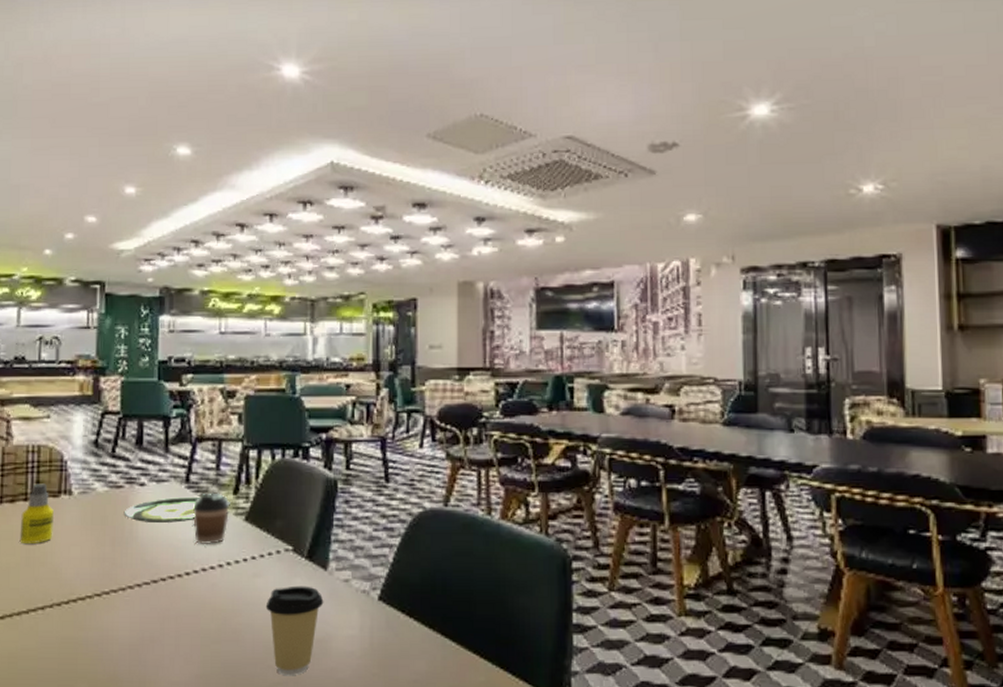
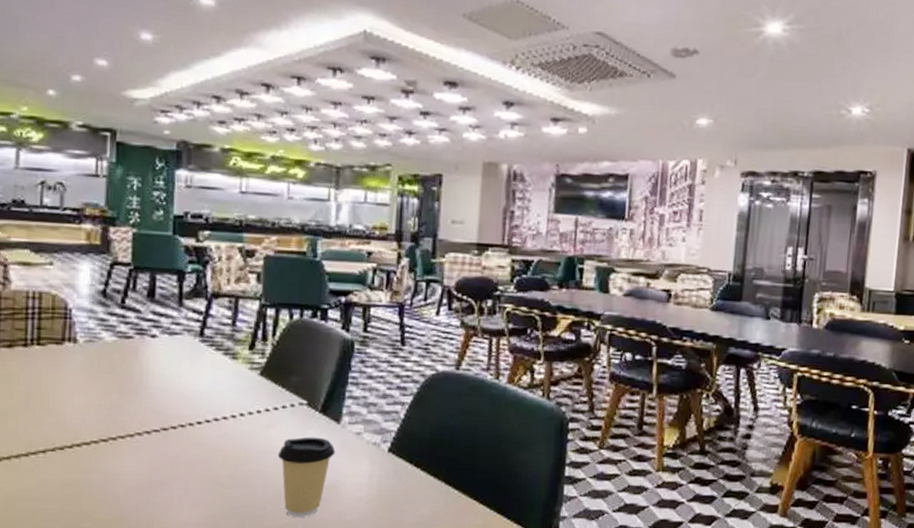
bottle: present [19,483,55,545] -> none [18,330,58,390]
plate: present [124,497,201,523] -> none [133,350,215,374]
coffee cup: present [192,492,230,545] -> none [206,347,246,397]

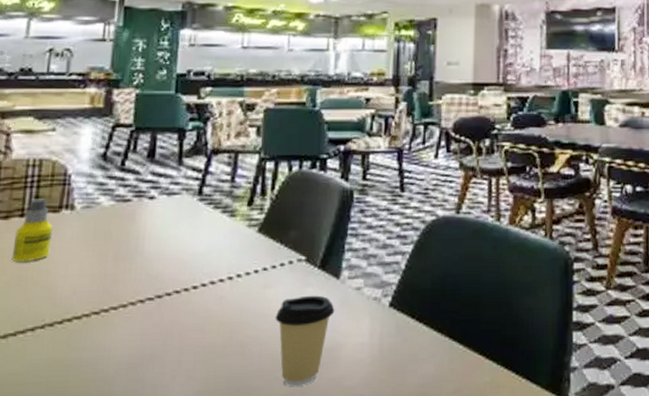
bottle: none [18,330,58,390] -> present [11,198,53,263]

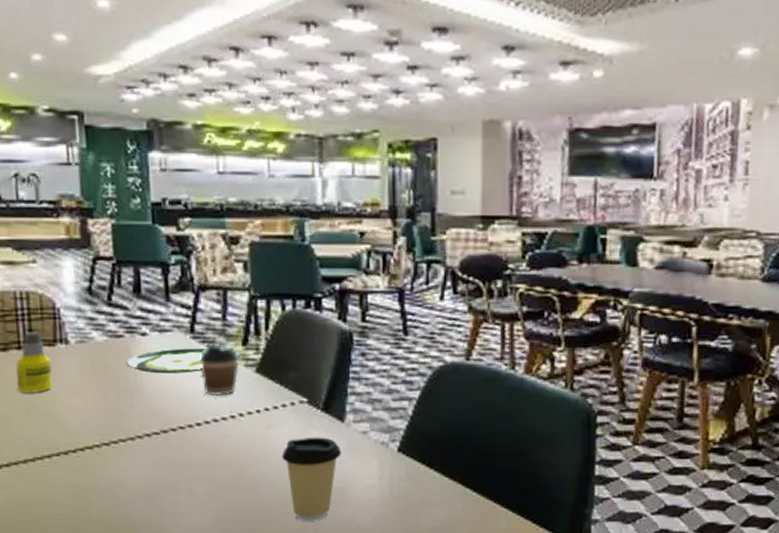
plate: none [130,210,214,236] -> present [126,348,208,373]
coffee cup: none [203,204,244,258] -> present [199,343,240,397]

